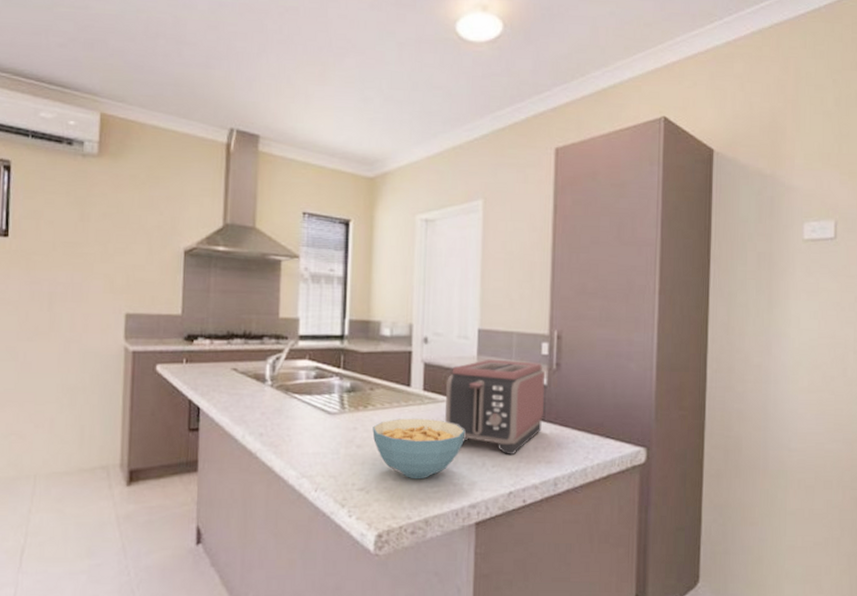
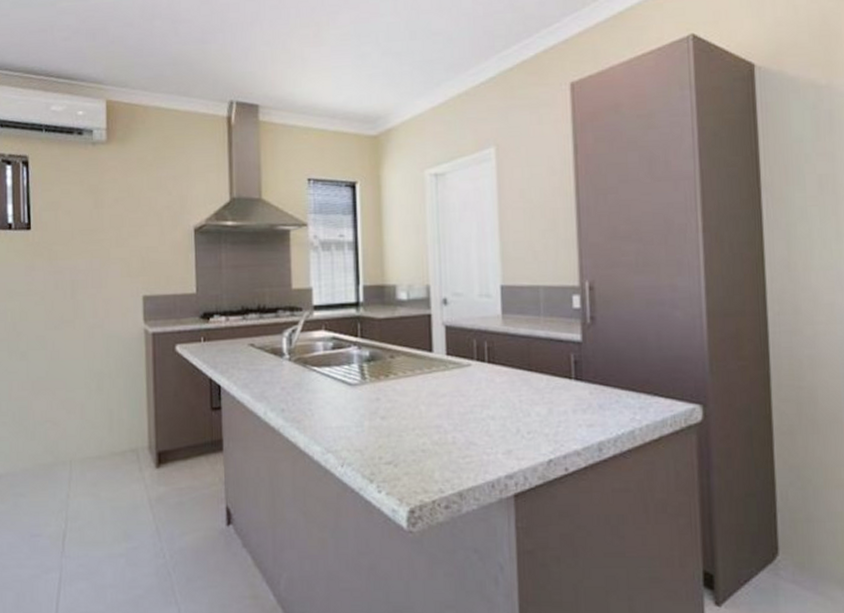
cereal bowl: present [372,418,466,479] -> none [396,384,496,450]
toaster: present [445,359,545,454] -> none [471,316,580,419]

